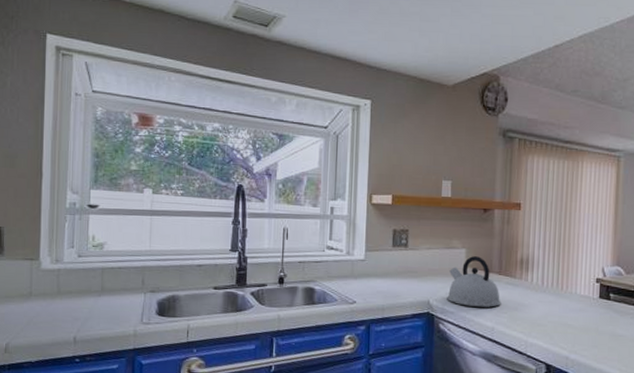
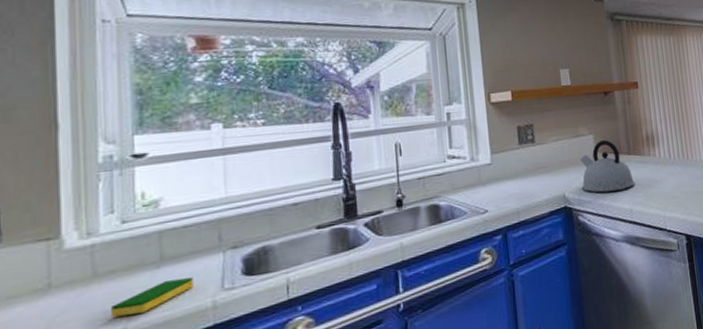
dish sponge: none [66,307,122,328] -> present [110,277,194,318]

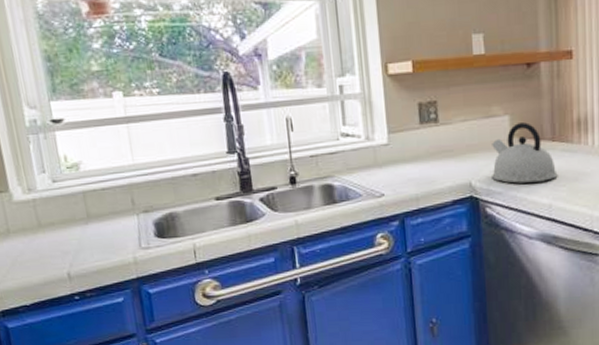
dish sponge: present [110,277,194,318] -> none [55,235,117,262]

